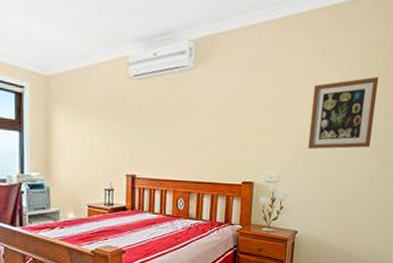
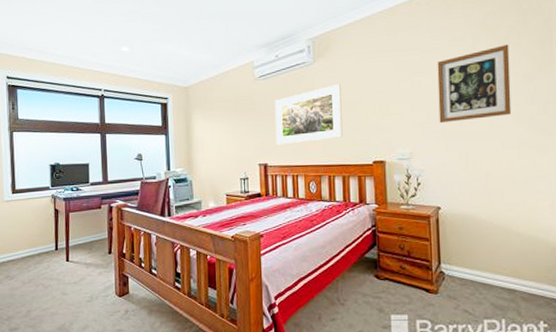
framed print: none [146,95,220,156] -> present [274,84,343,145]

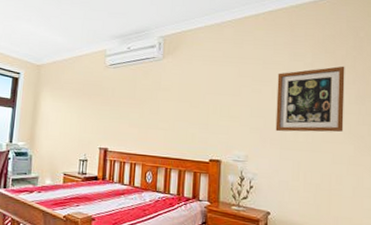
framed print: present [274,84,343,145] -> none [118,81,186,133]

